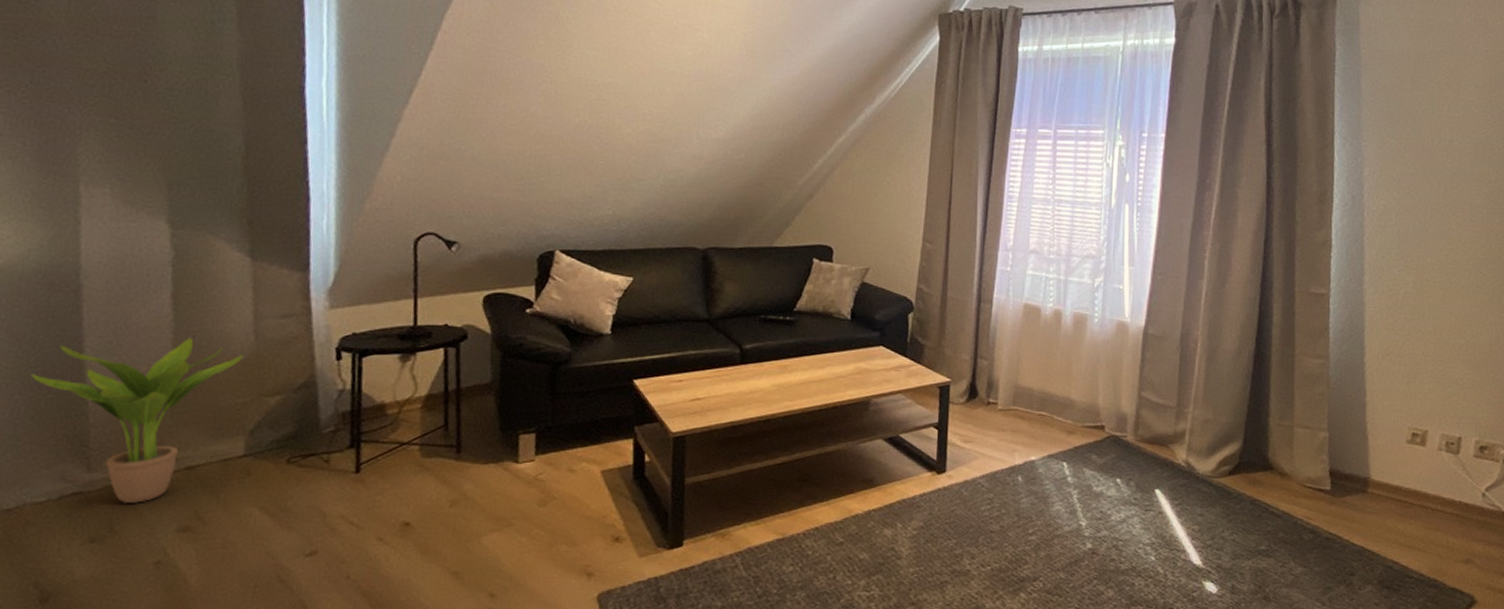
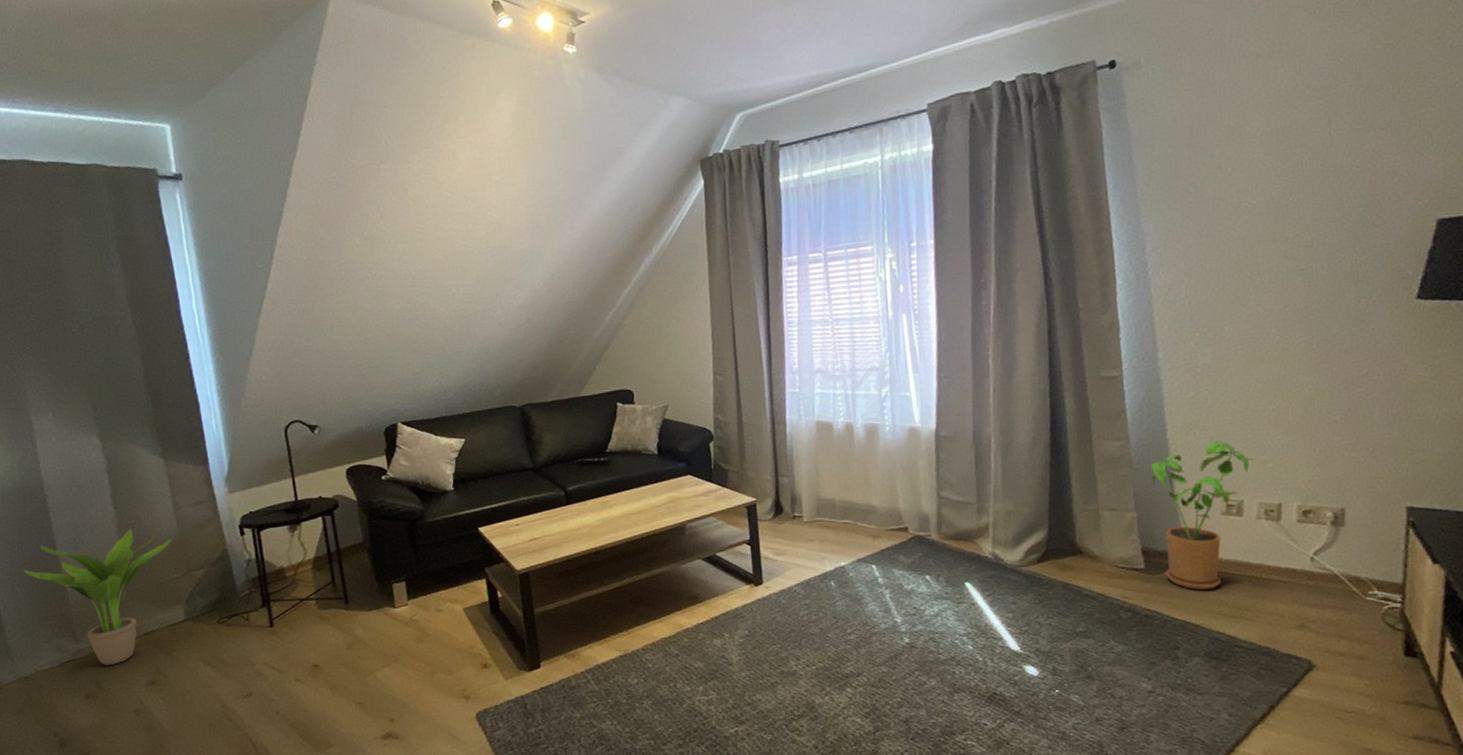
house plant: none [1345,368,1442,516] -> present [1150,440,1255,590]

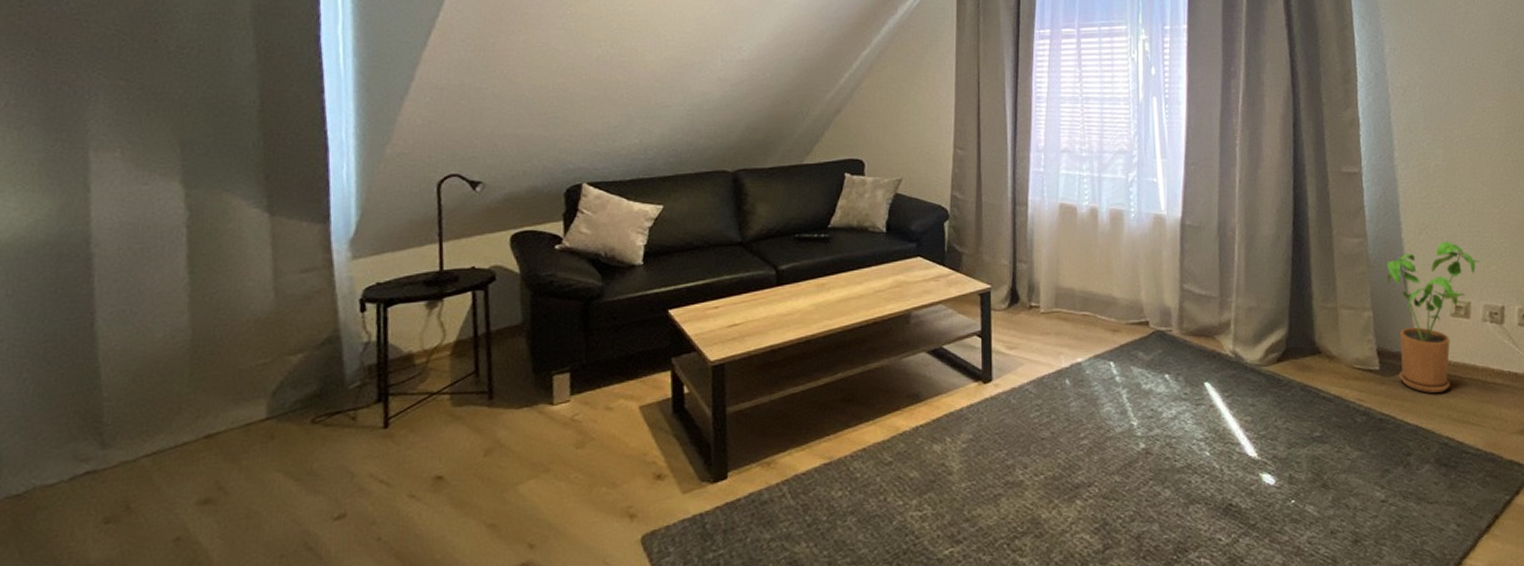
potted plant: present [23,529,171,665] -> none [39,300,264,479]

